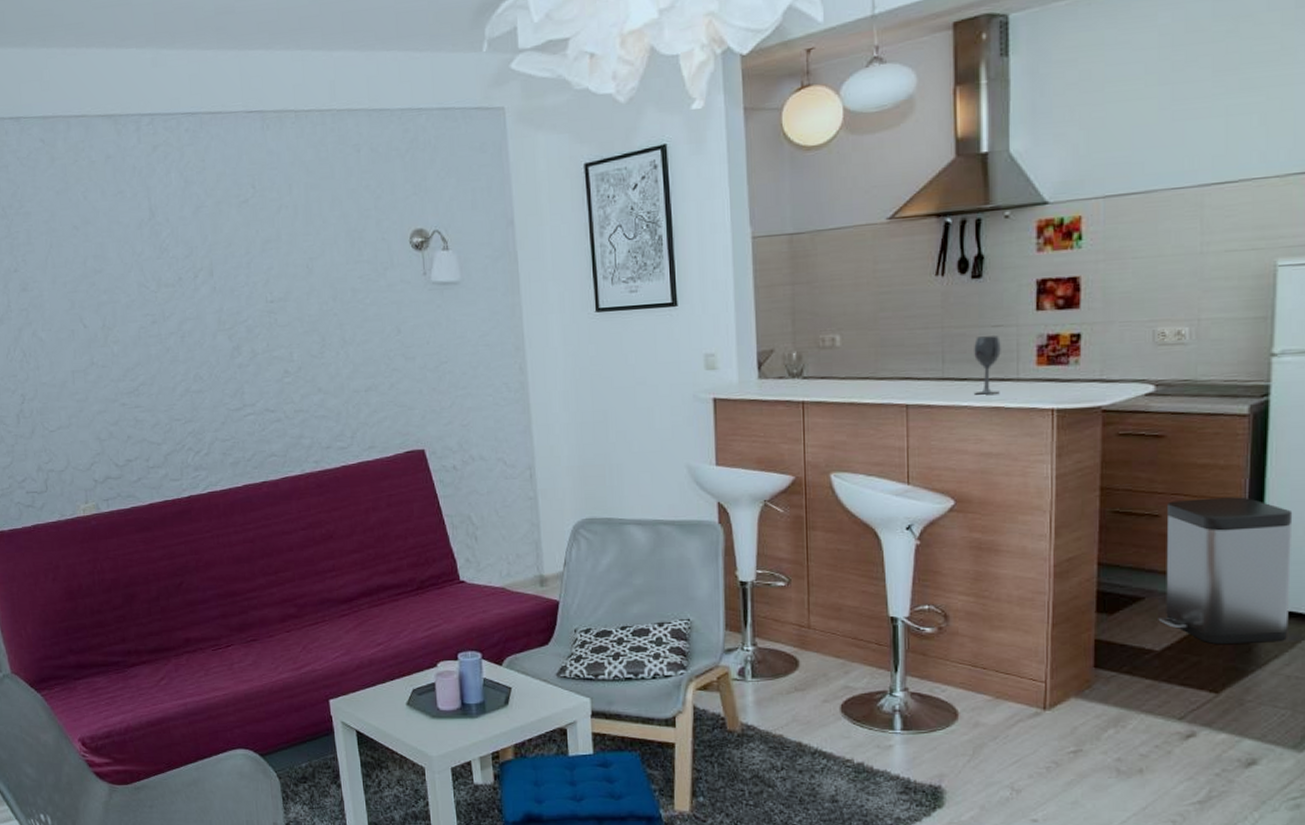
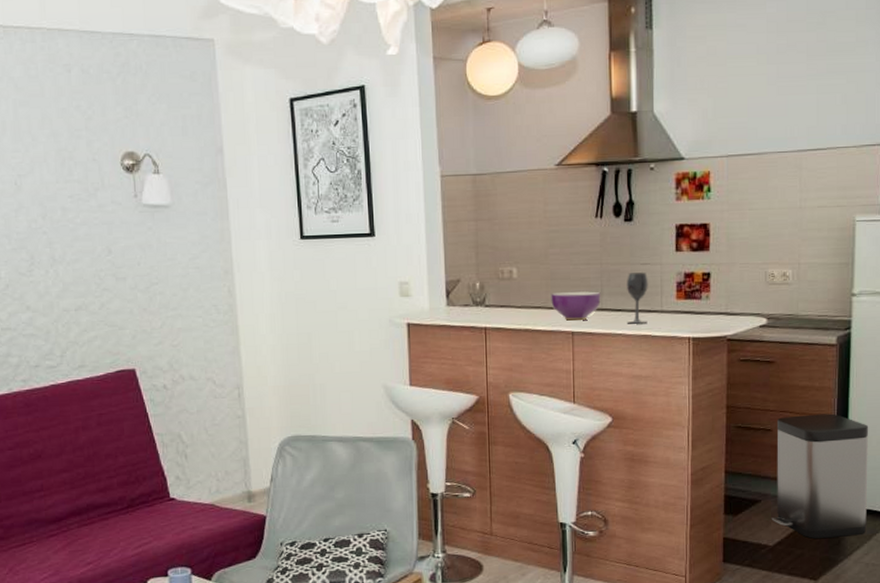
bowl: none [881,358,942,393] -> present [551,291,601,322]

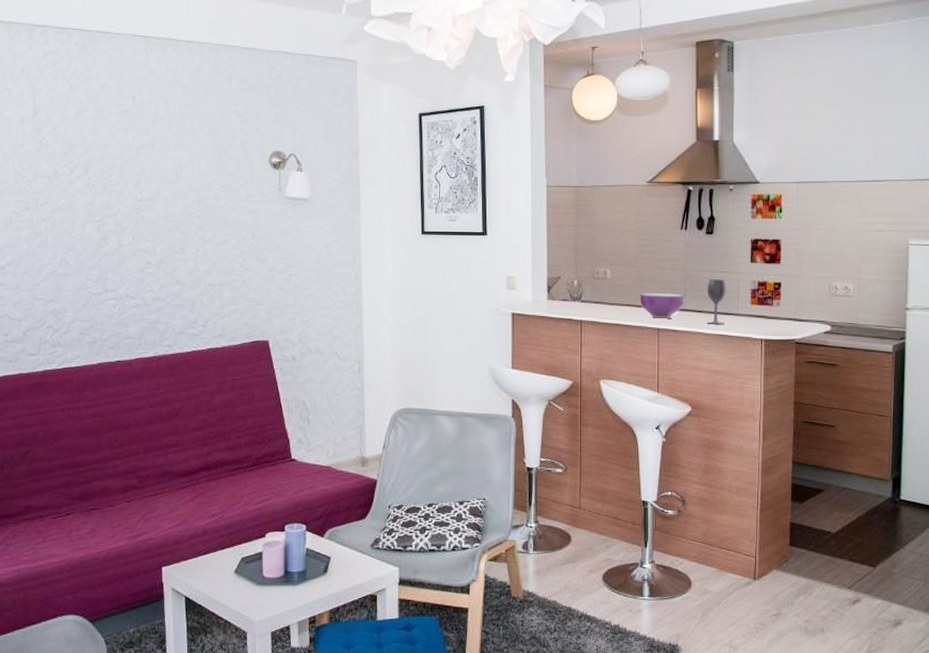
pedal bin: present [771,413,869,539] -> none [834,414,922,529]

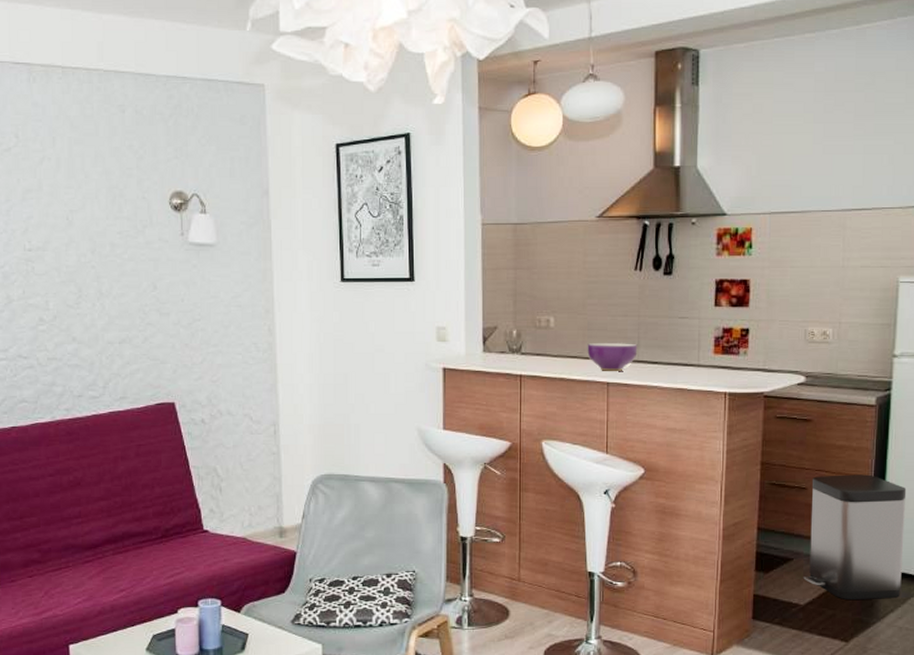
wine glass: present [706,279,726,324] -> none [663,326,686,377]
pedal bin: none [834,414,922,529] -> present [803,474,907,601]

